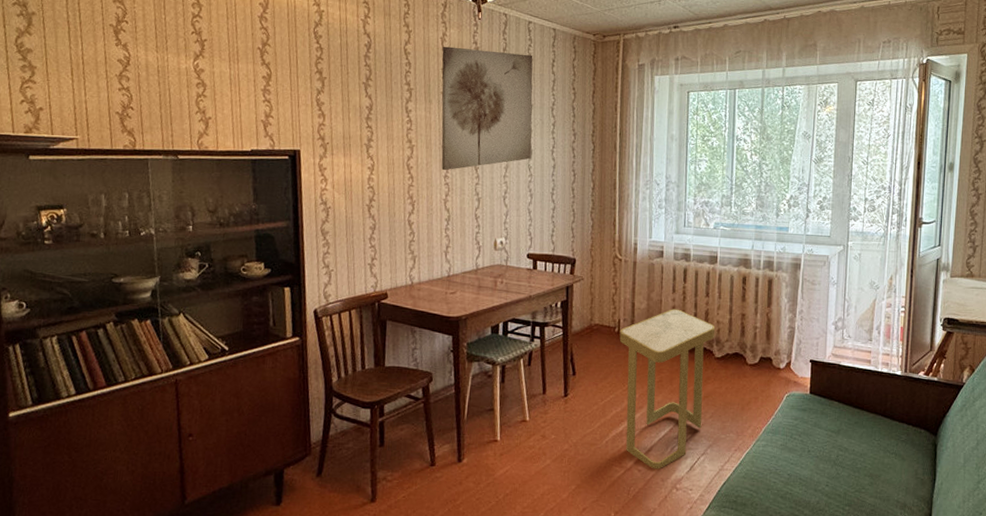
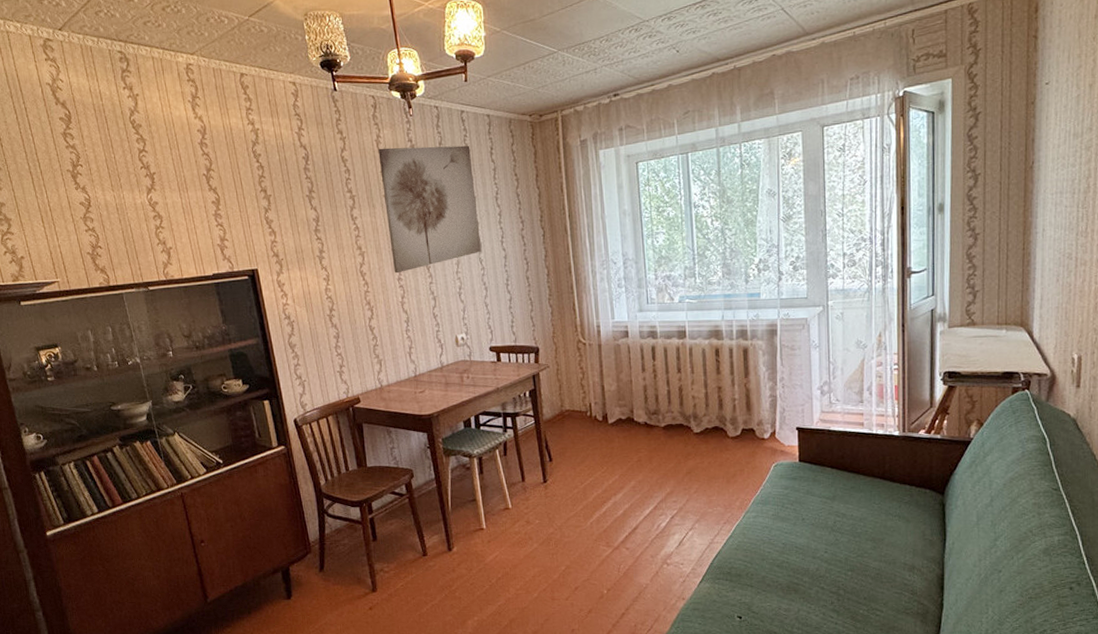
side table: present [619,309,715,469] -> none [592,388,692,547]

